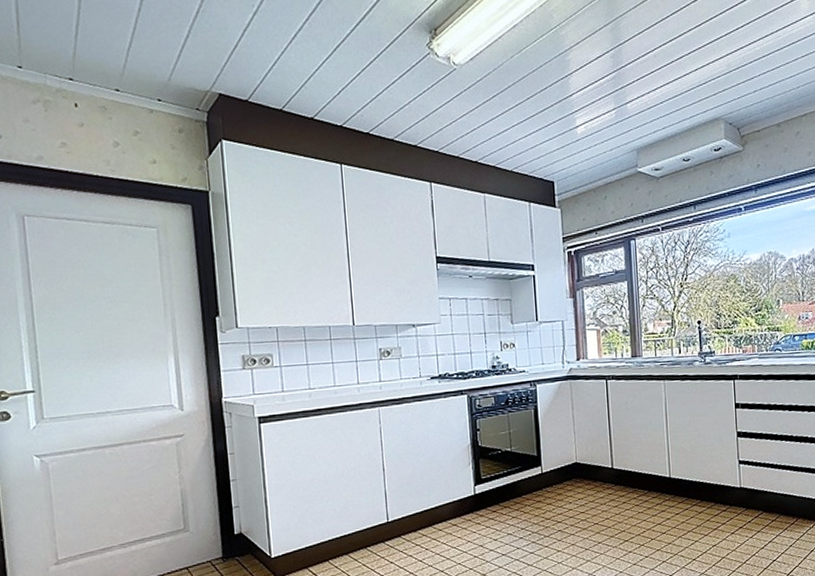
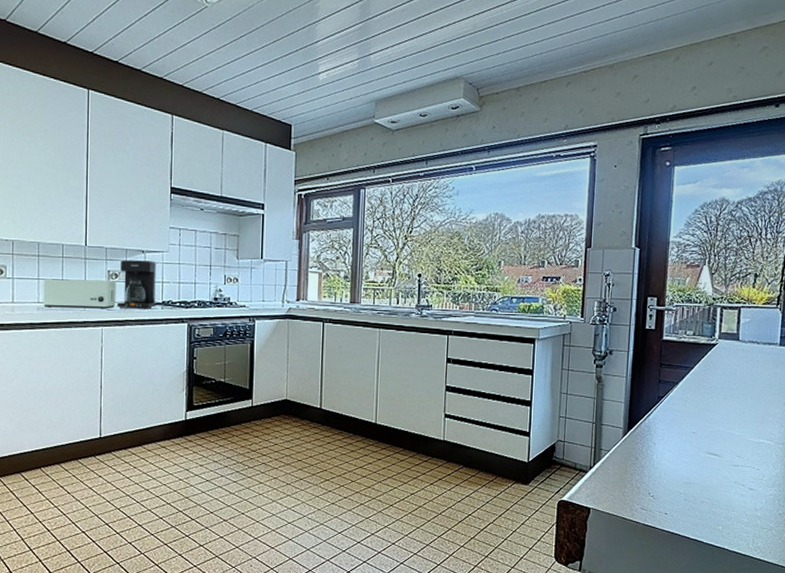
toaster: none [313,358,391,394] -> present [42,278,116,310]
coffee maker: none [391,334,433,386] -> present [116,260,156,309]

